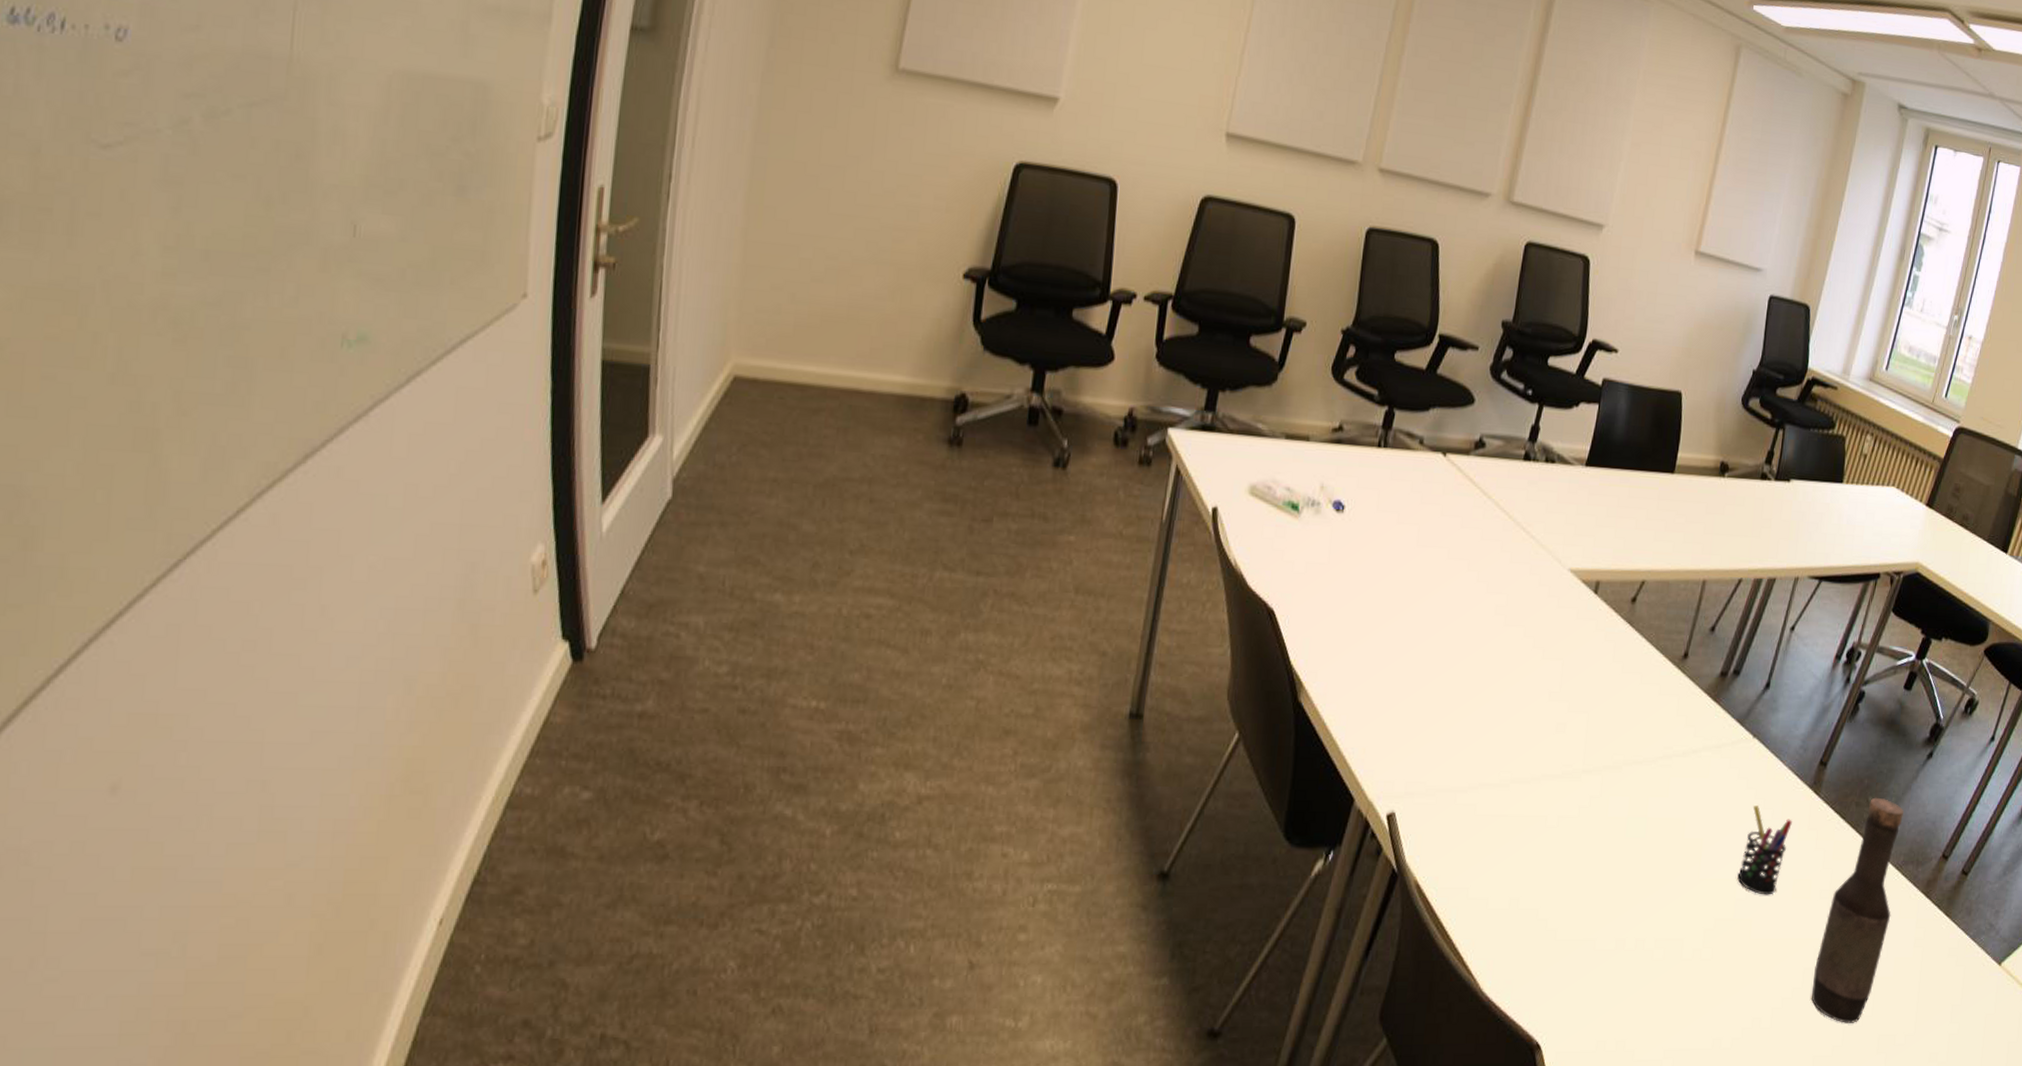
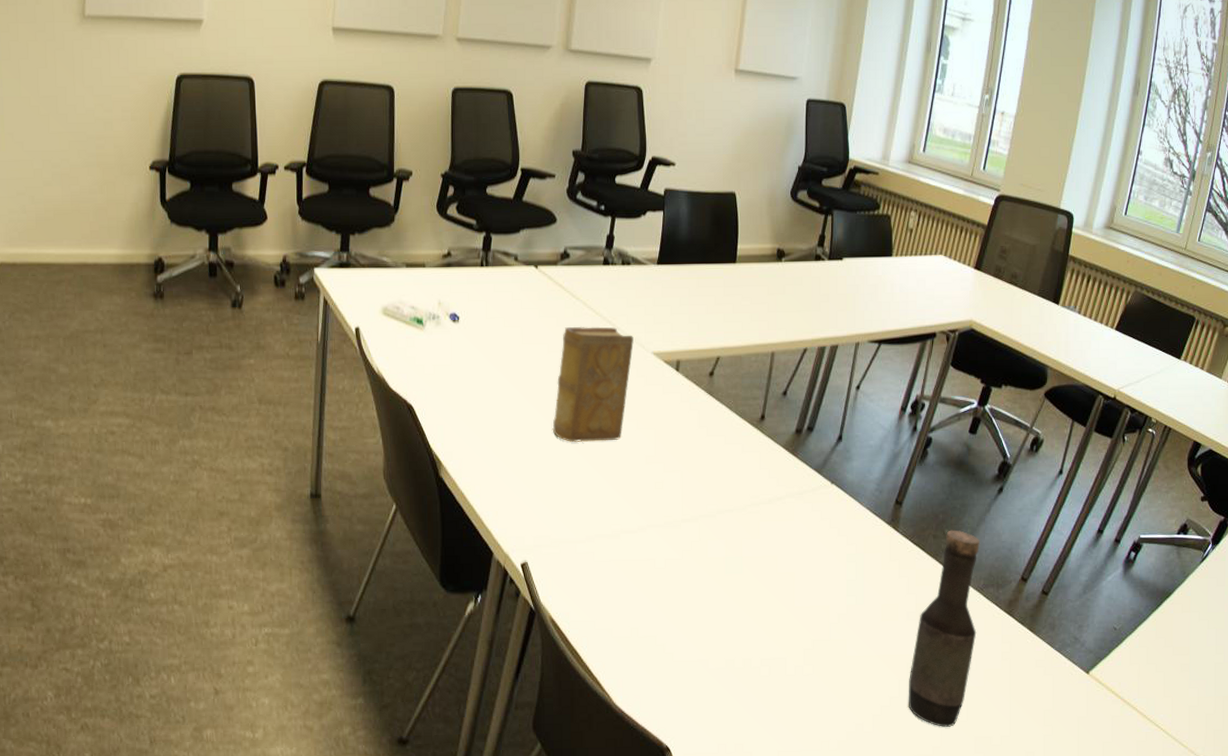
book: none [1442,530,1550,671] -> present [552,326,634,443]
pen holder: present [1737,804,1792,895] -> none [829,541,875,619]

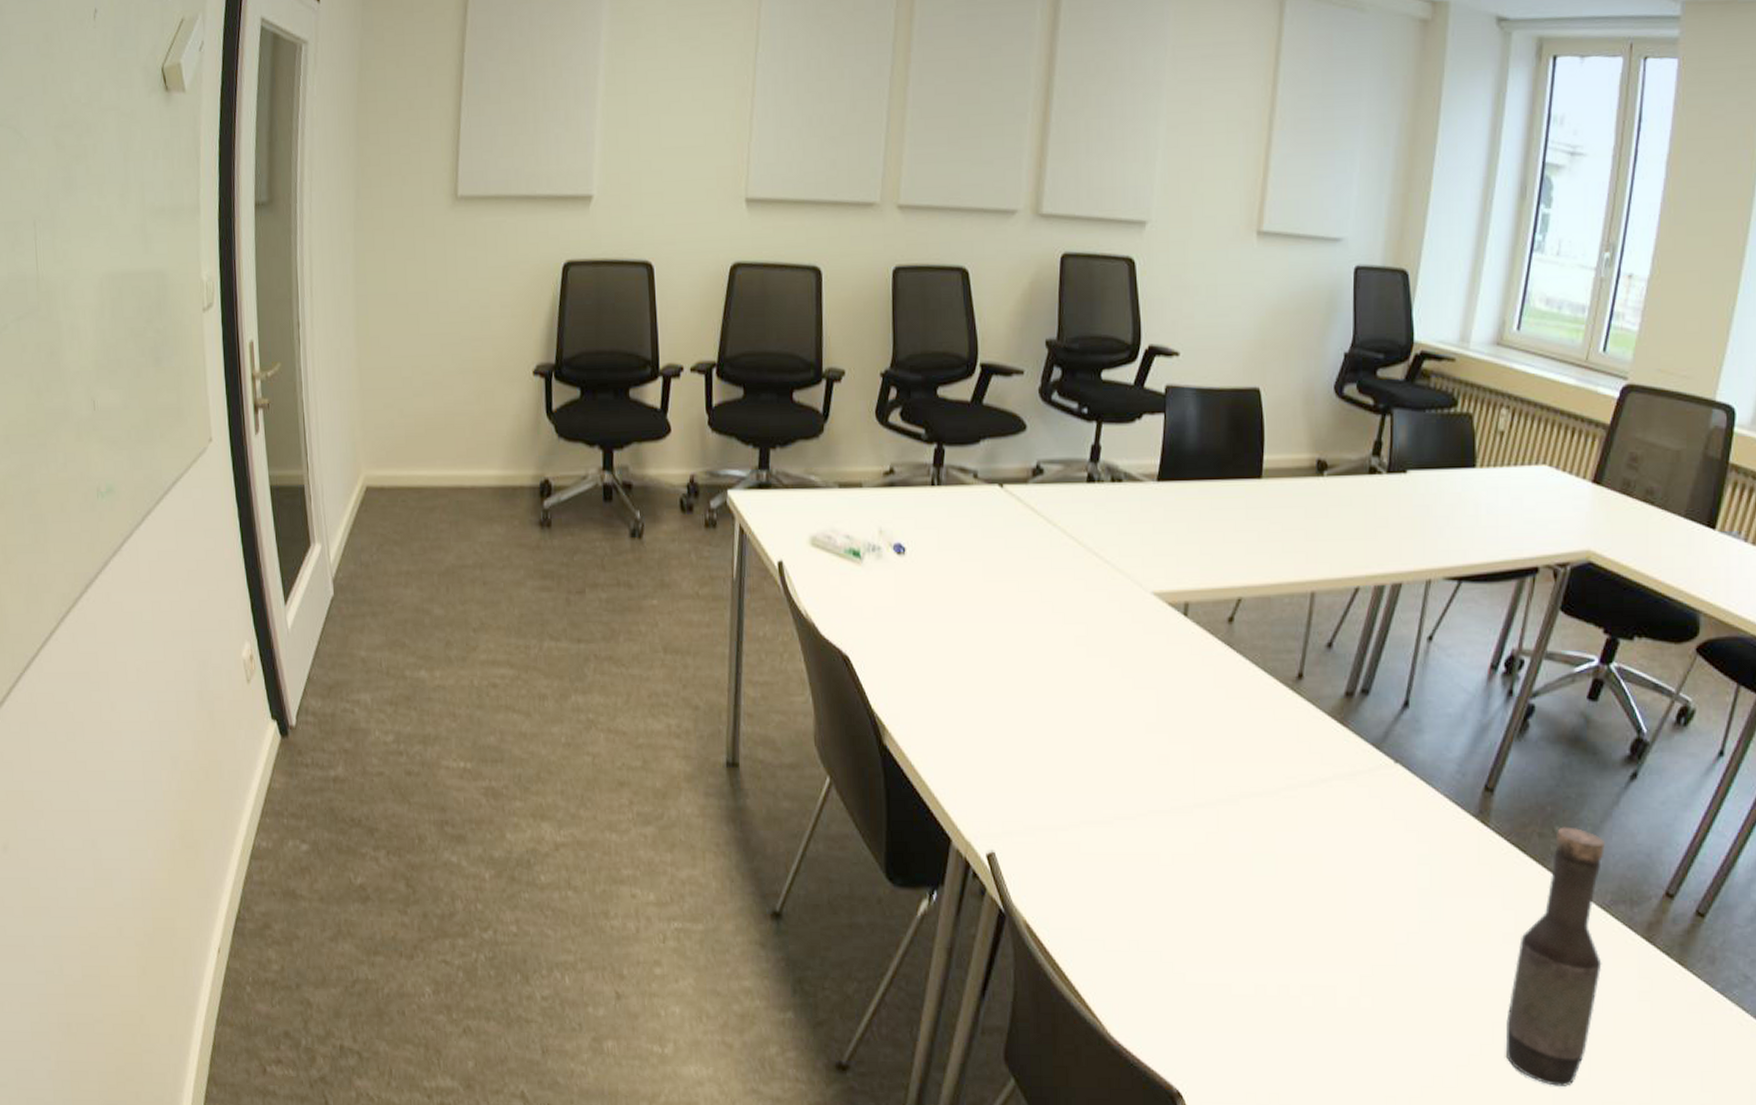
book: present [552,326,634,443] -> none [1024,559,1128,705]

